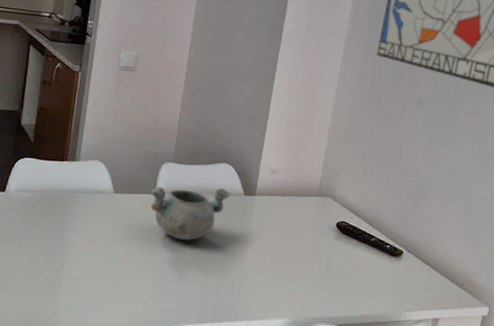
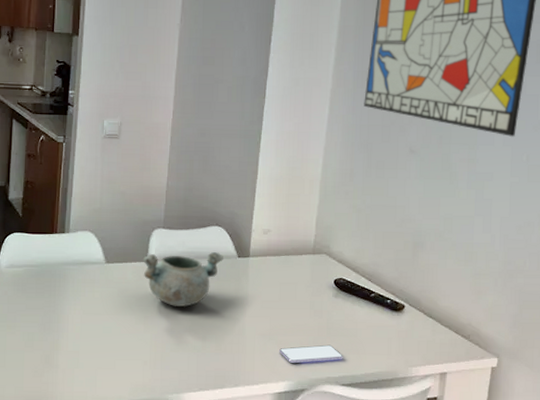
smartphone: none [279,285,341,302] -> present [279,344,343,363]

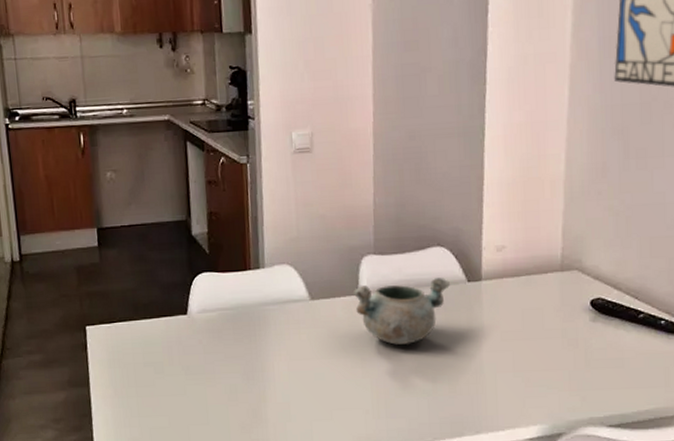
smartphone: present [279,344,343,363] -> none [527,379,608,403]

